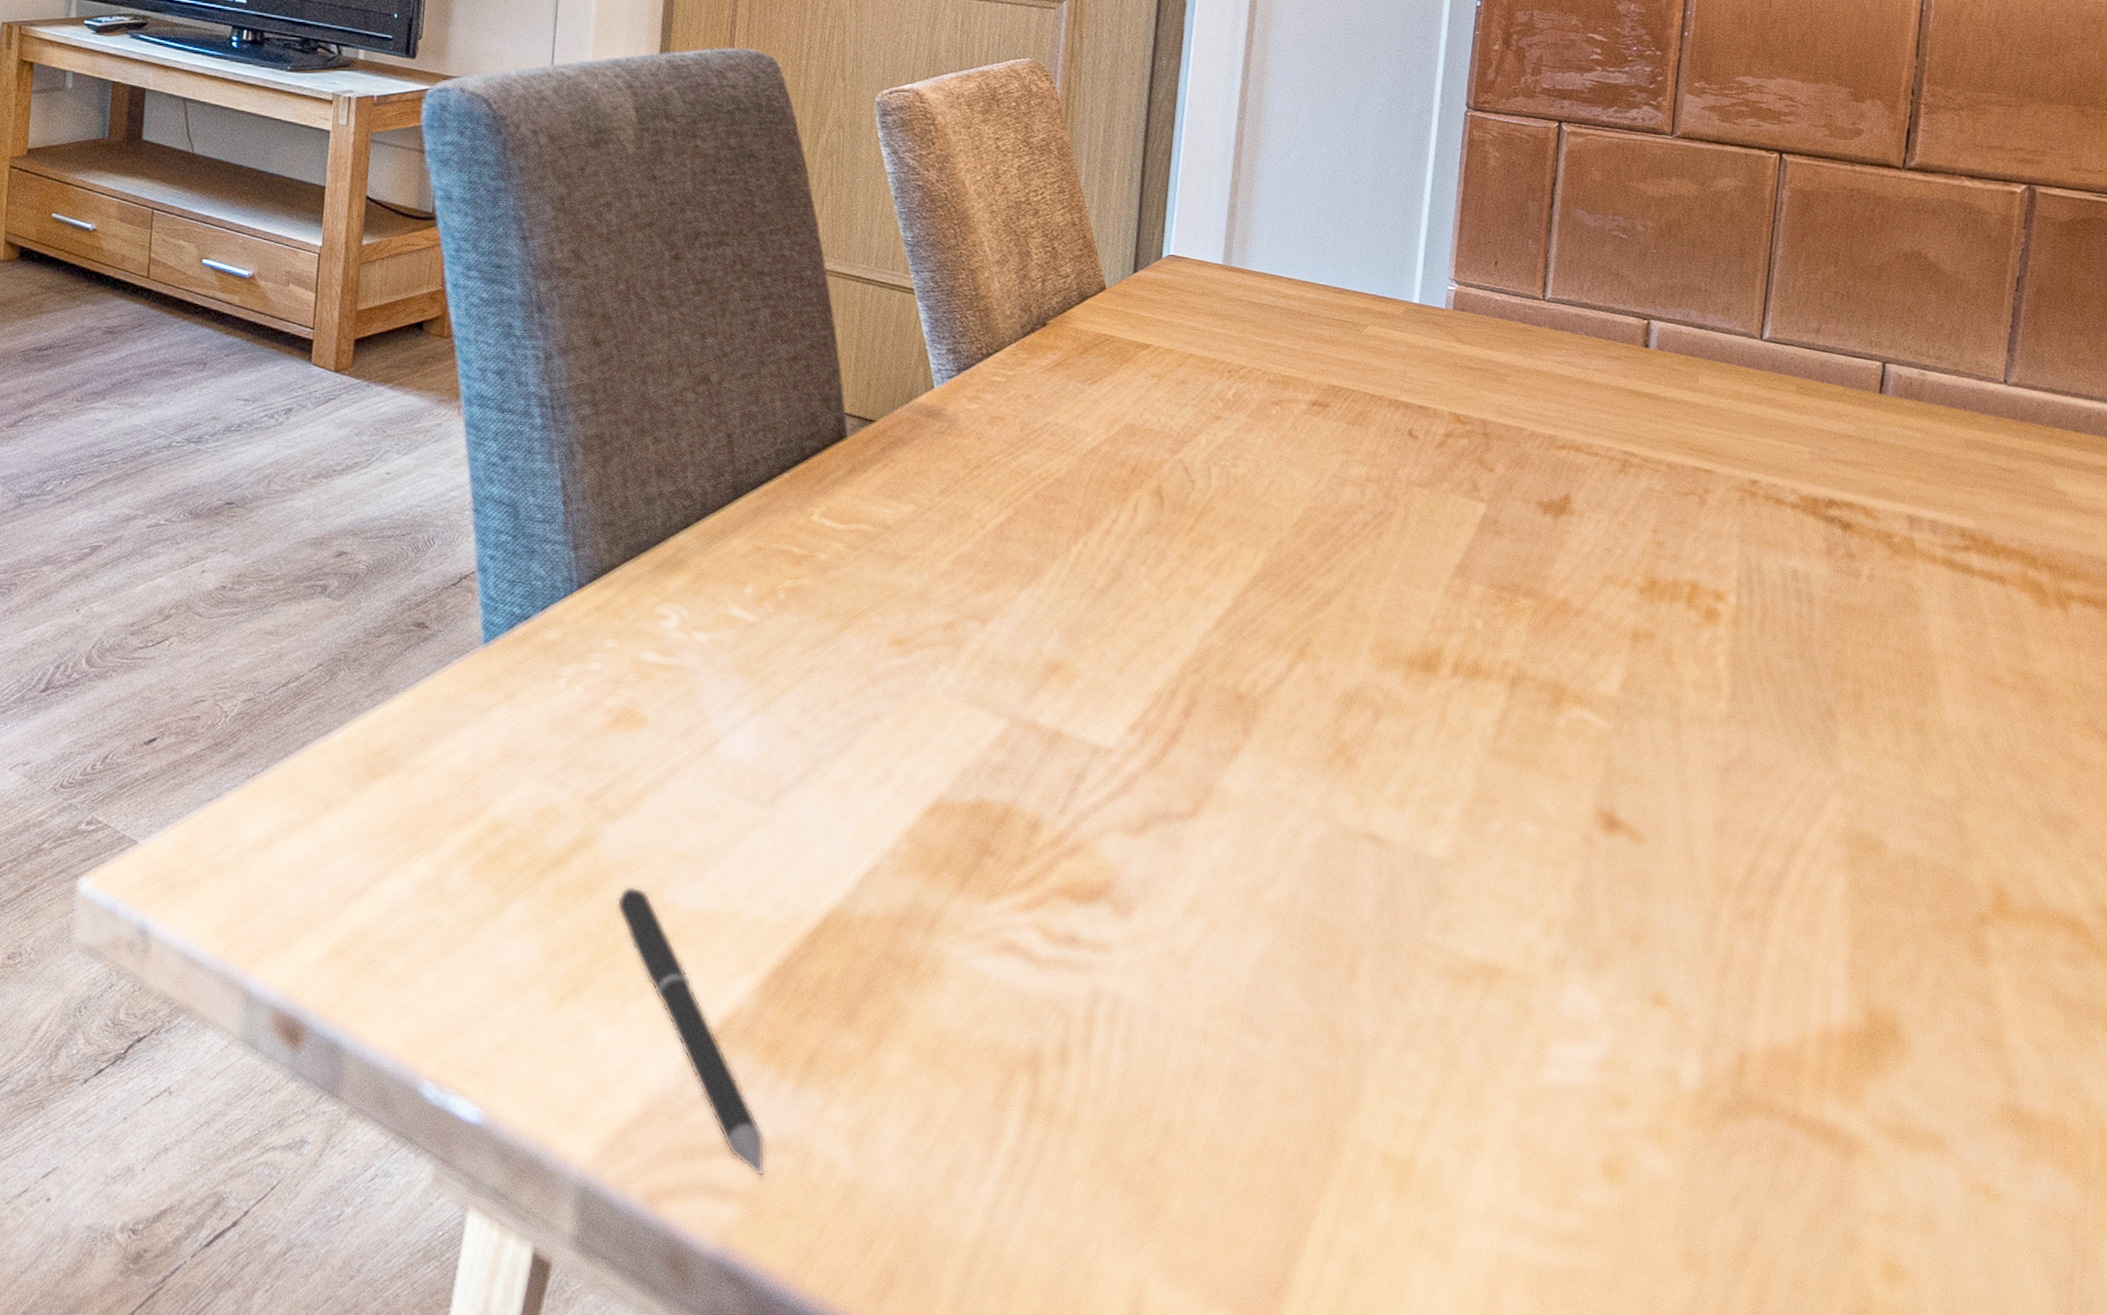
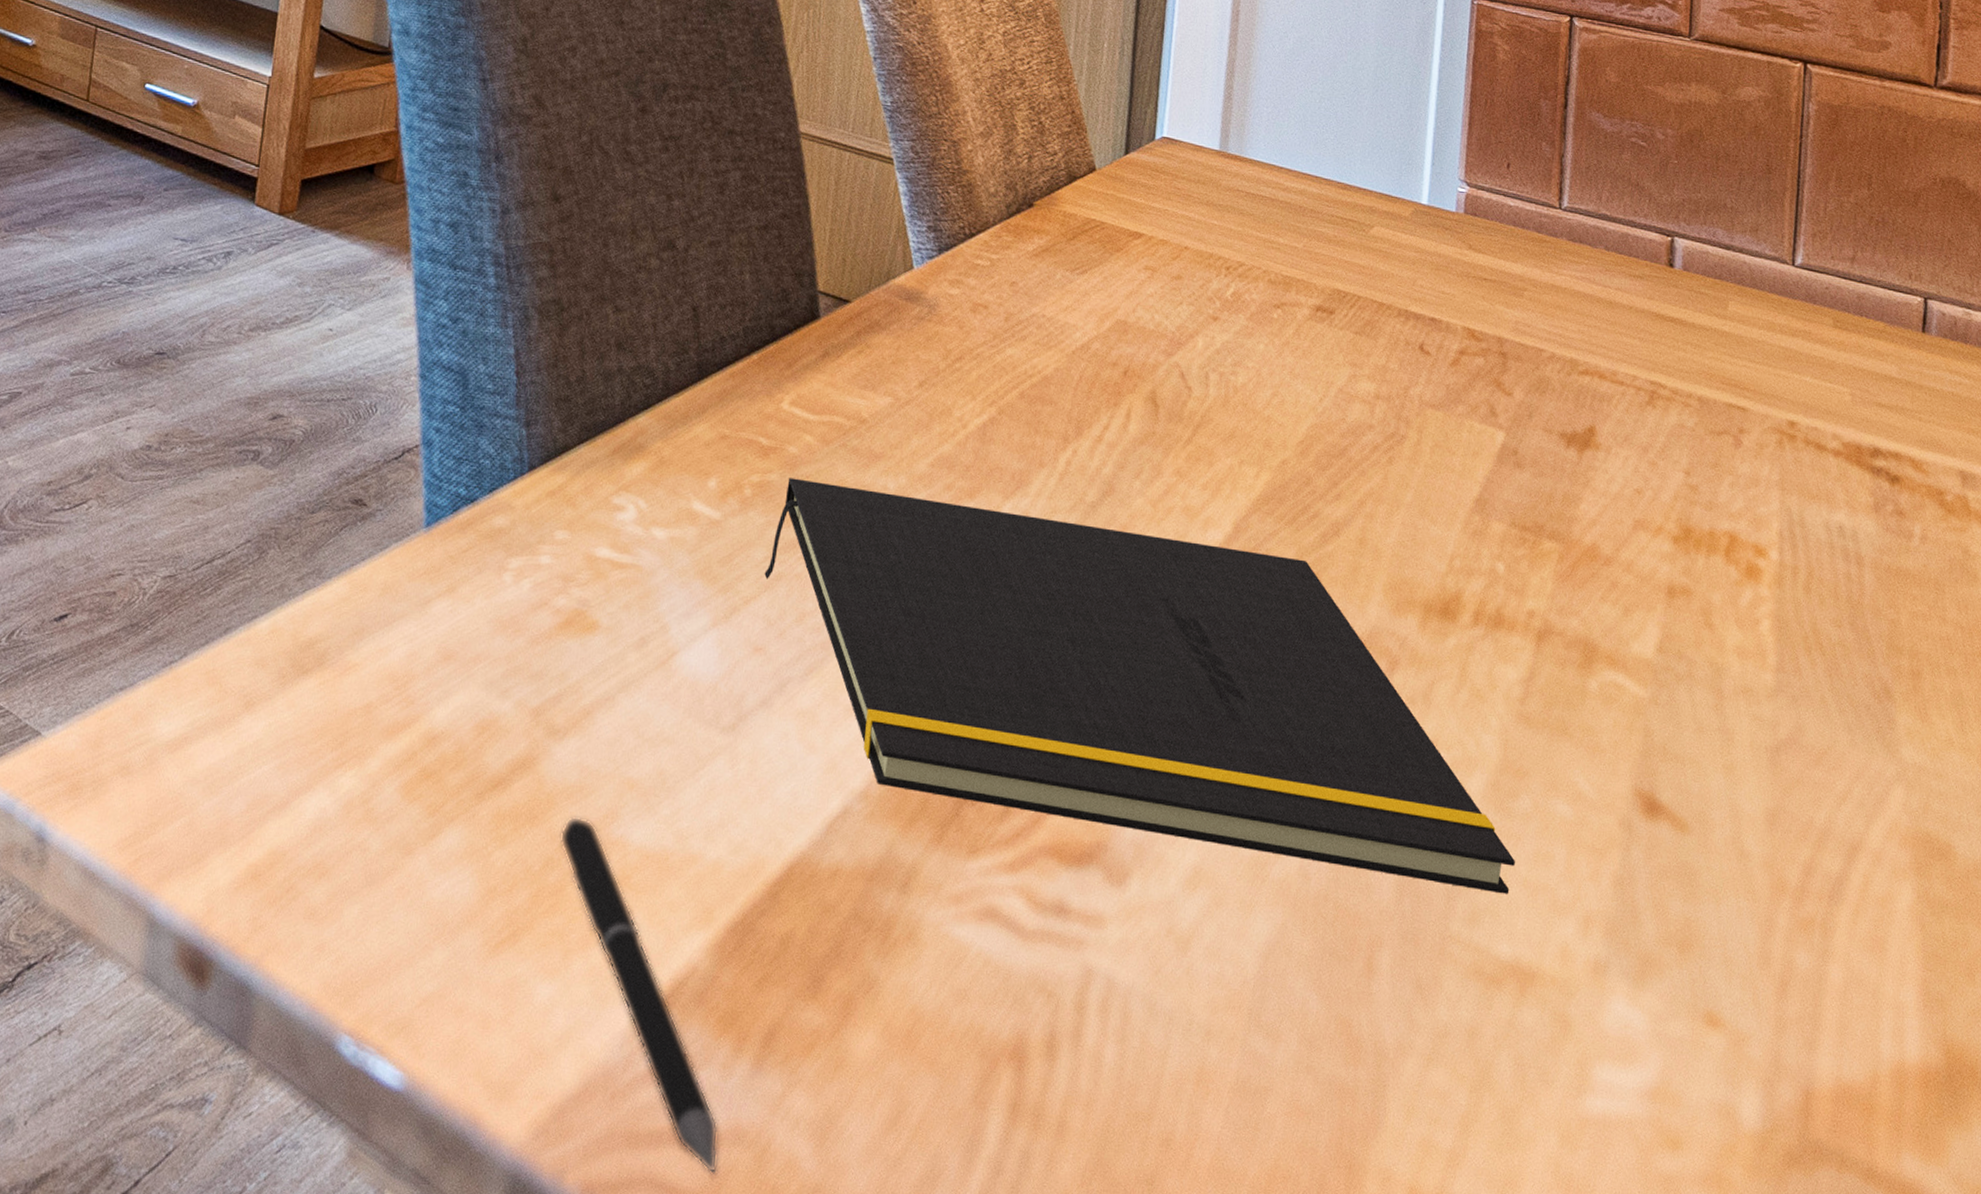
notepad: none [798,581,1485,905] -> present [764,478,1515,895]

